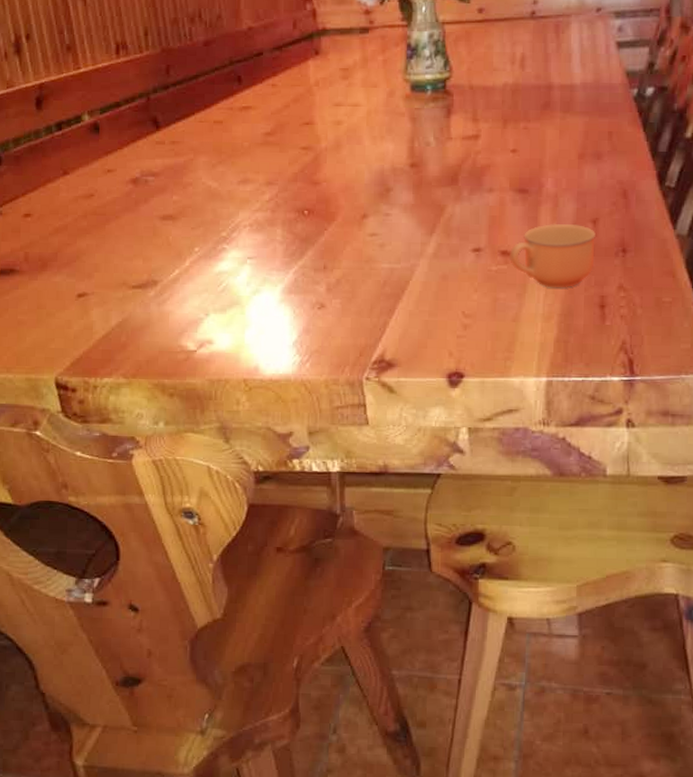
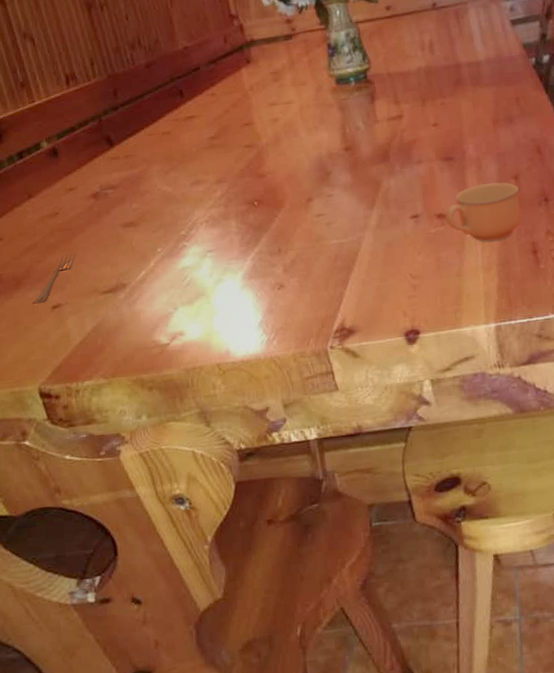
fork: none [56,241,108,290] -> present [32,253,76,305]

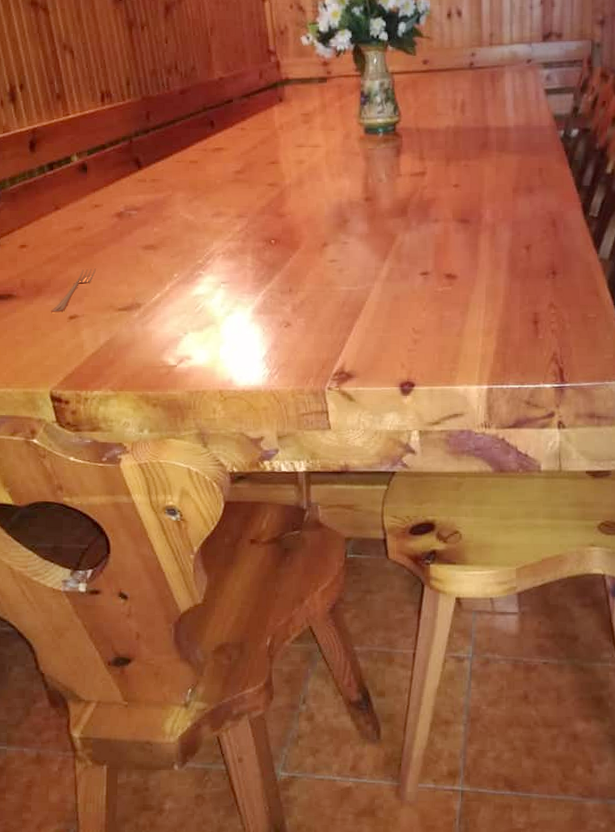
cup: present [444,182,522,242] -> none [453,249,529,307]

